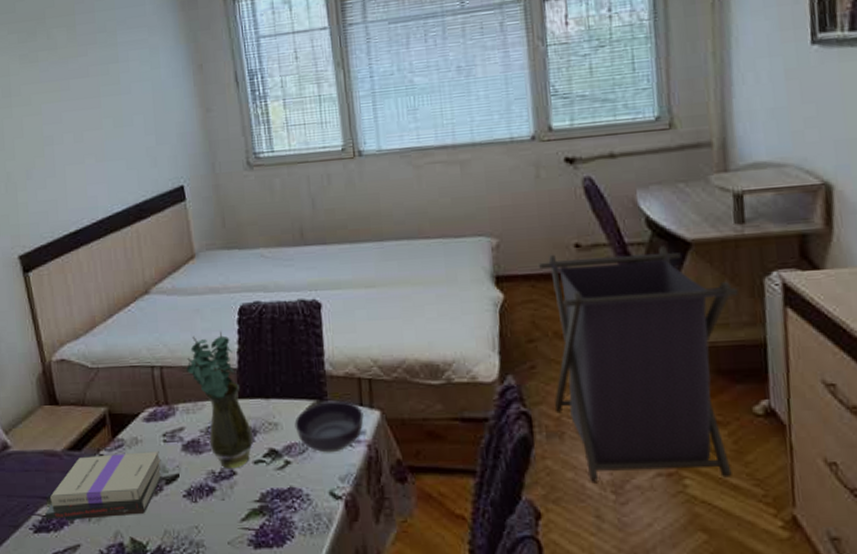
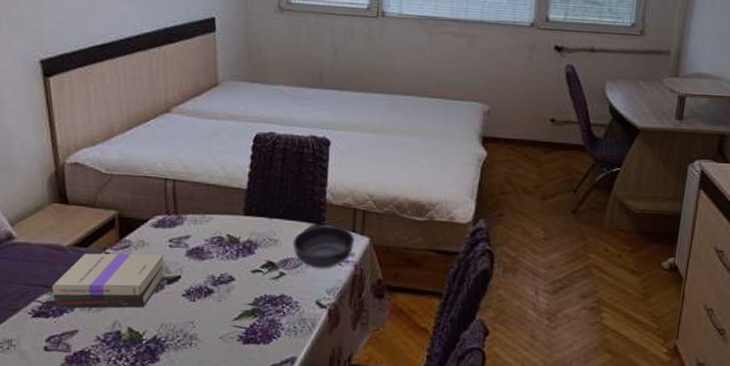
vase: present [186,331,254,469] -> none [198,155,254,276]
laundry basket: present [537,246,738,481] -> none [513,124,668,314]

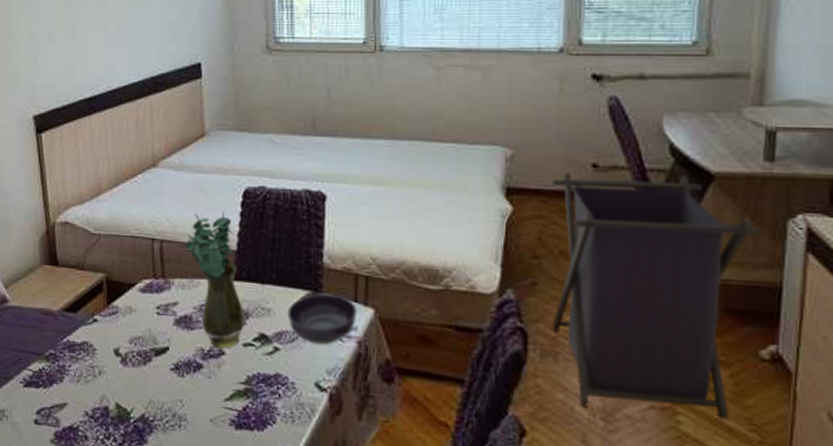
books: present [45,253,165,309] -> none [36,319,153,382]
vase: none [198,155,254,276] -> present [186,212,246,349]
laundry basket: none [513,124,668,314] -> present [551,171,758,419]

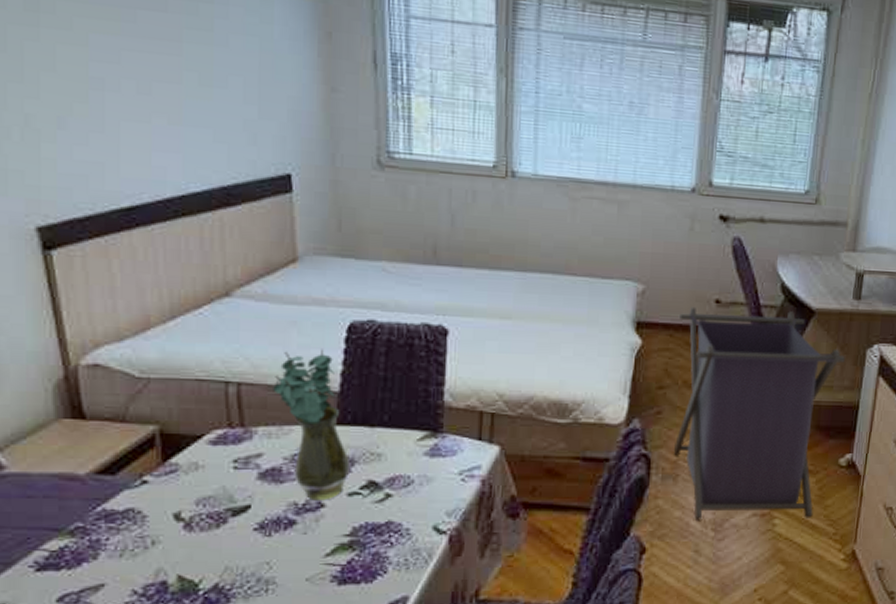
bowl: present [287,293,357,345] -> none [401,433,481,487]

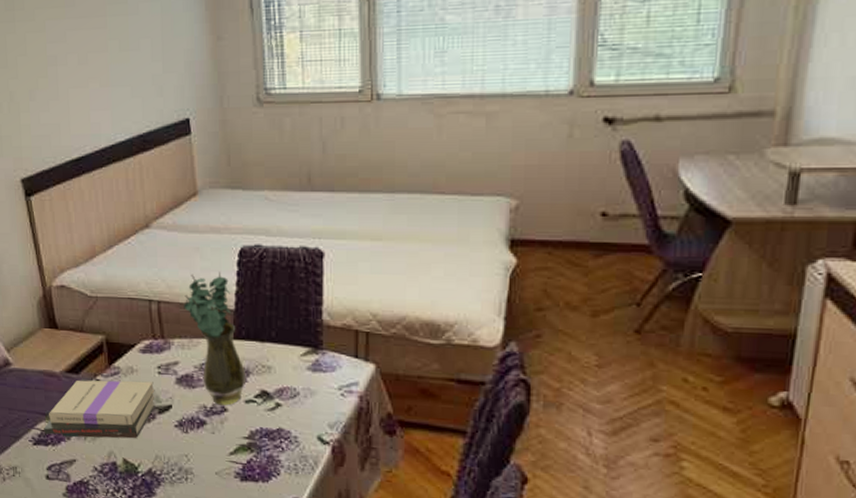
books: none [55,479,228,556] -> present [44,380,156,439]
laundry basket: present [673,306,845,519] -> none [555,221,775,464]

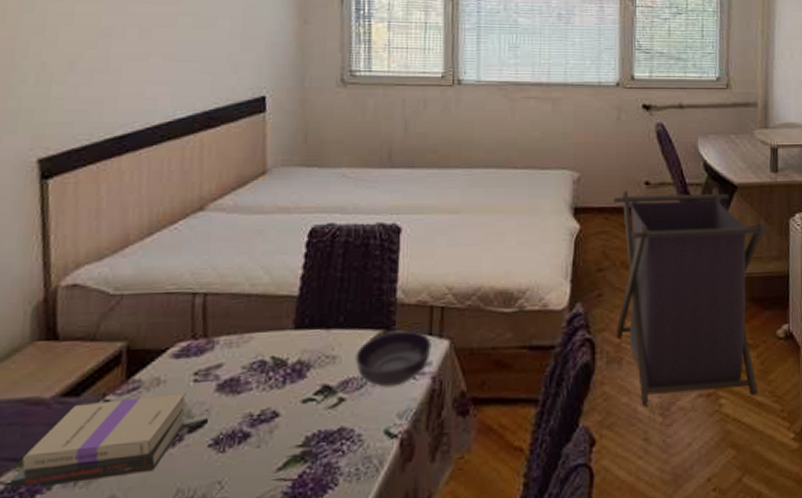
vase: present [184,272,247,406] -> none [236,254,306,411]
bowl: none [288,349,358,400] -> present [355,329,432,388]
laundry basket: none [555,221,775,464] -> present [612,188,770,404]

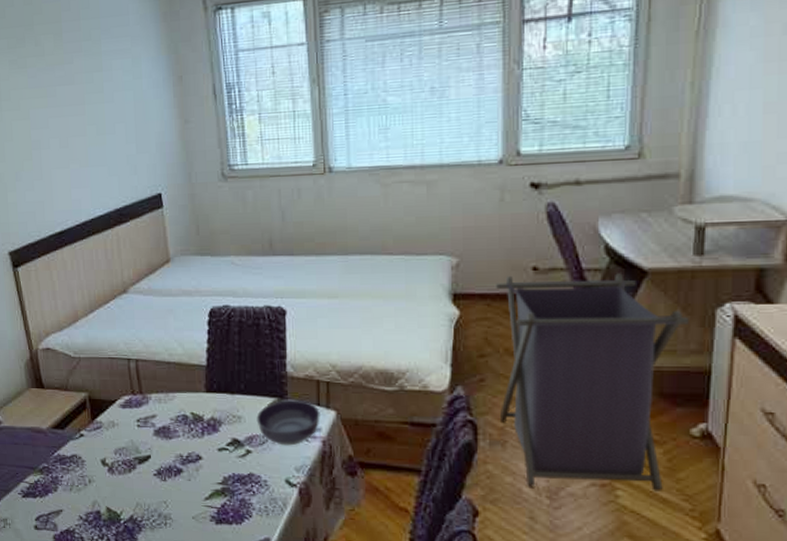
books: present [10,393,187,488] -> none [32,434,136,489]

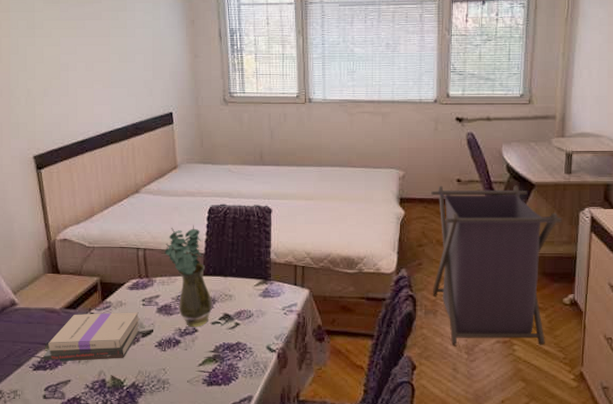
books: none [32,434,136,489] -> present [43,312,140,362]
vase: none [160,331,219,454] -> present [165,225,213,327]
bowl: present [256,399,320,446] -> none [245,280,296,318]

